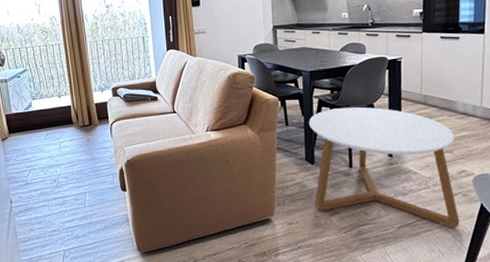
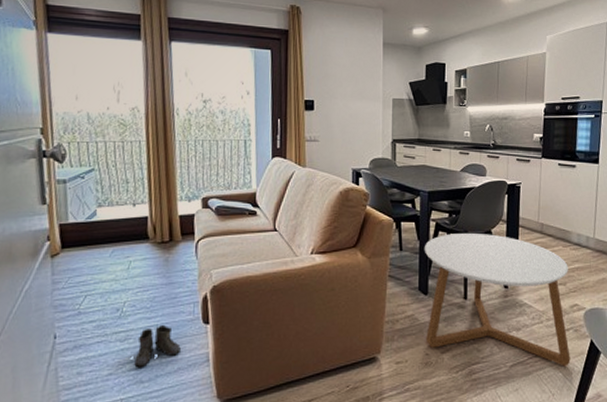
boots: none [70,191,106,226] -> present [133,324,181,368]

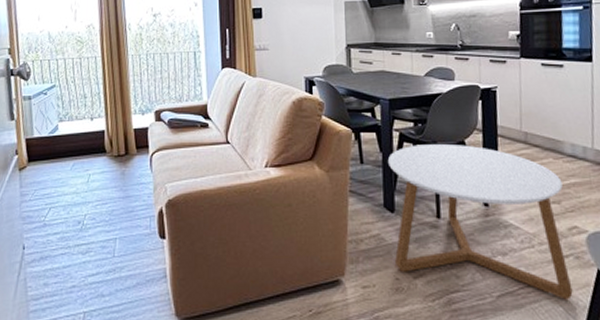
boots: present [133,324,181,368] -> none [94,238,139,282]

